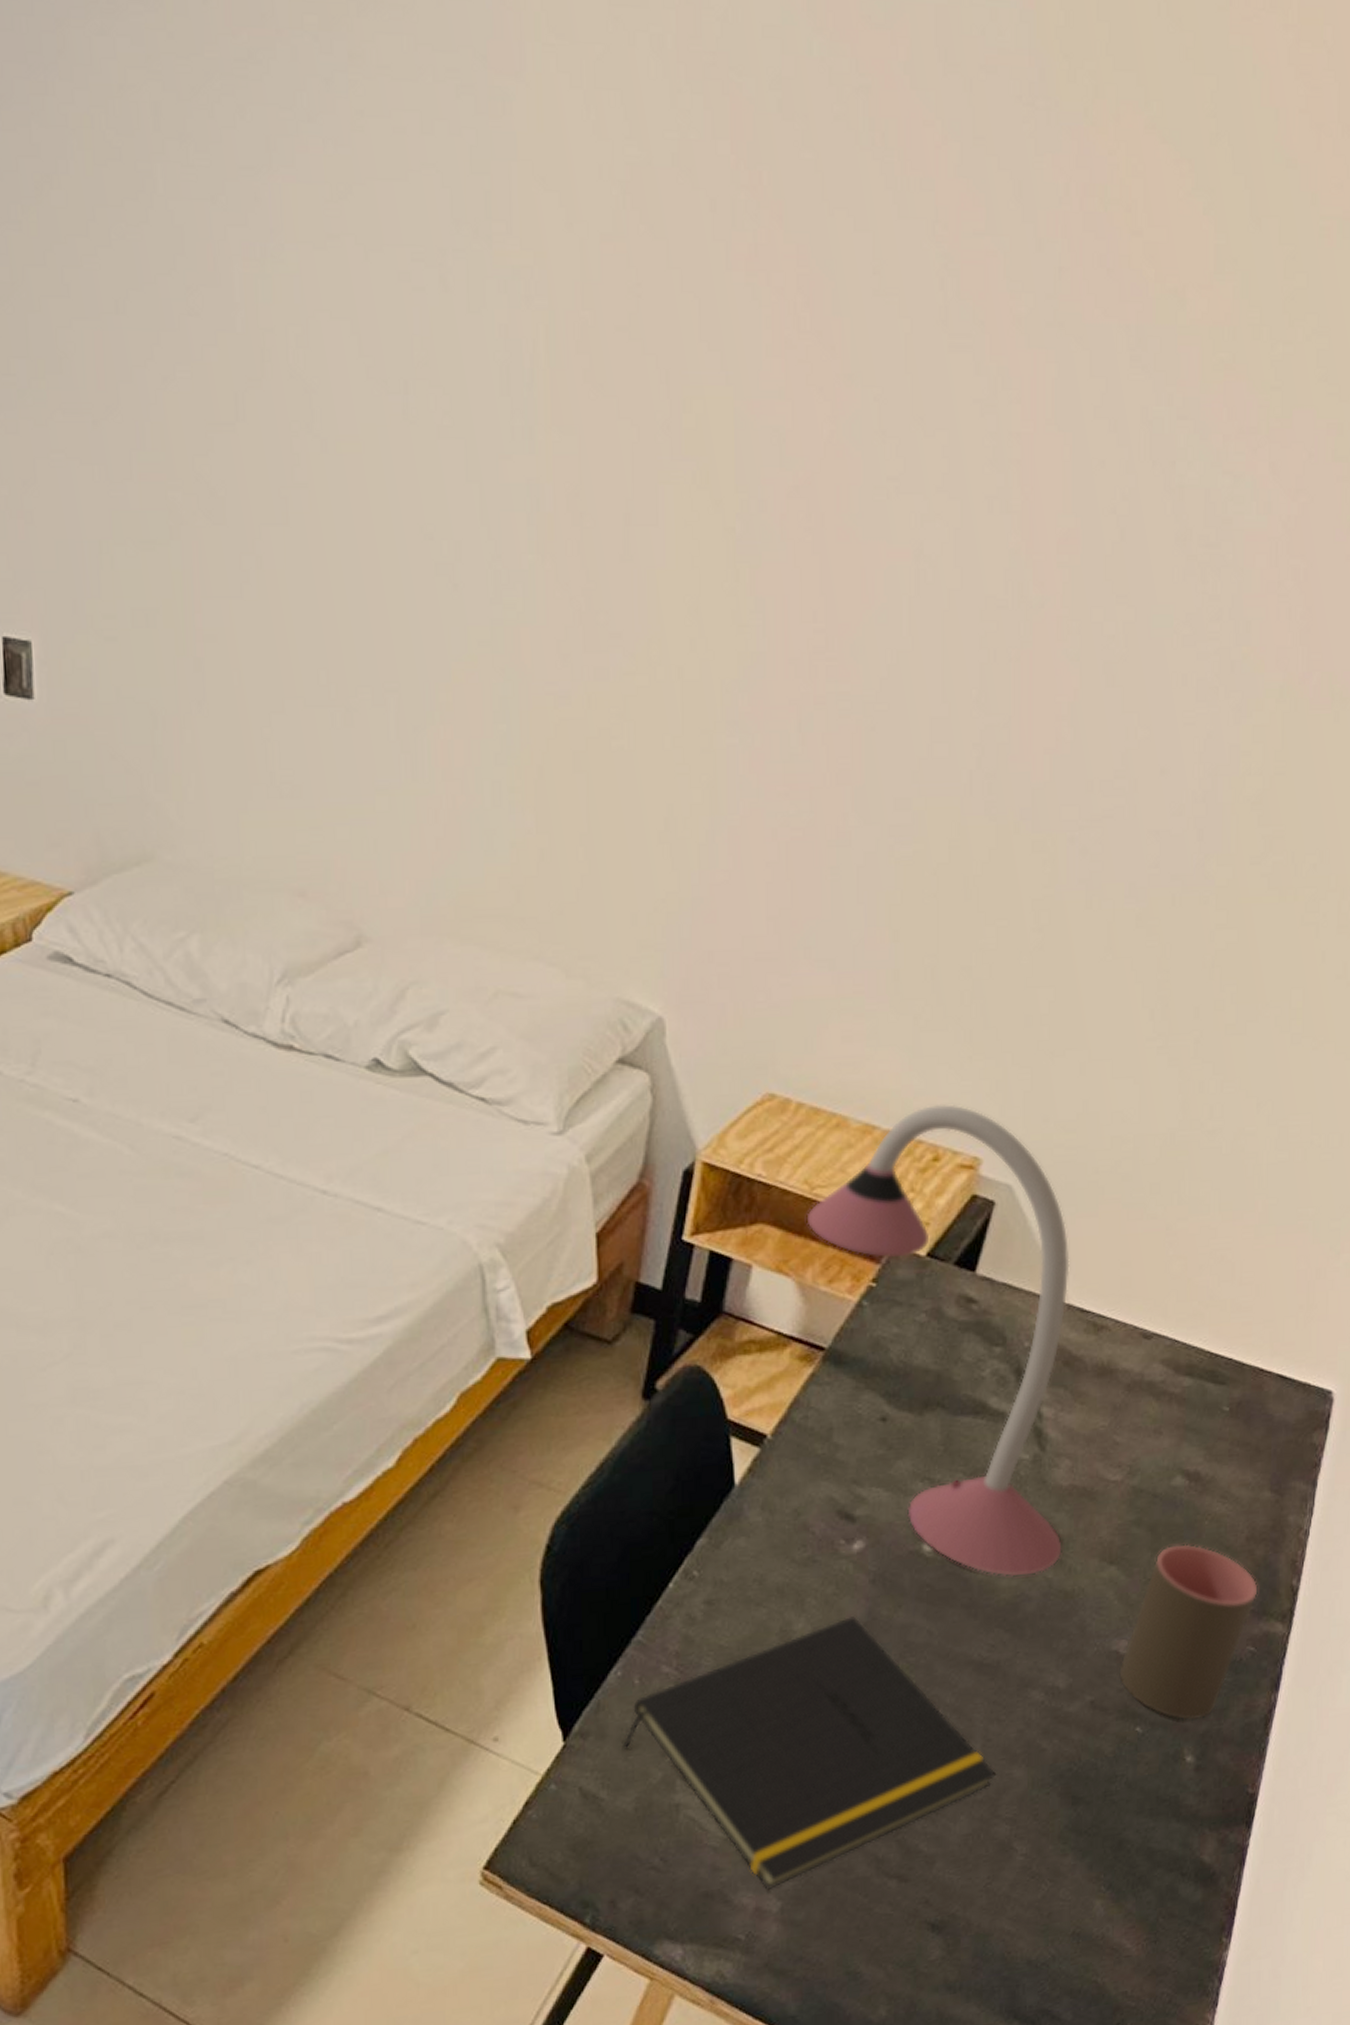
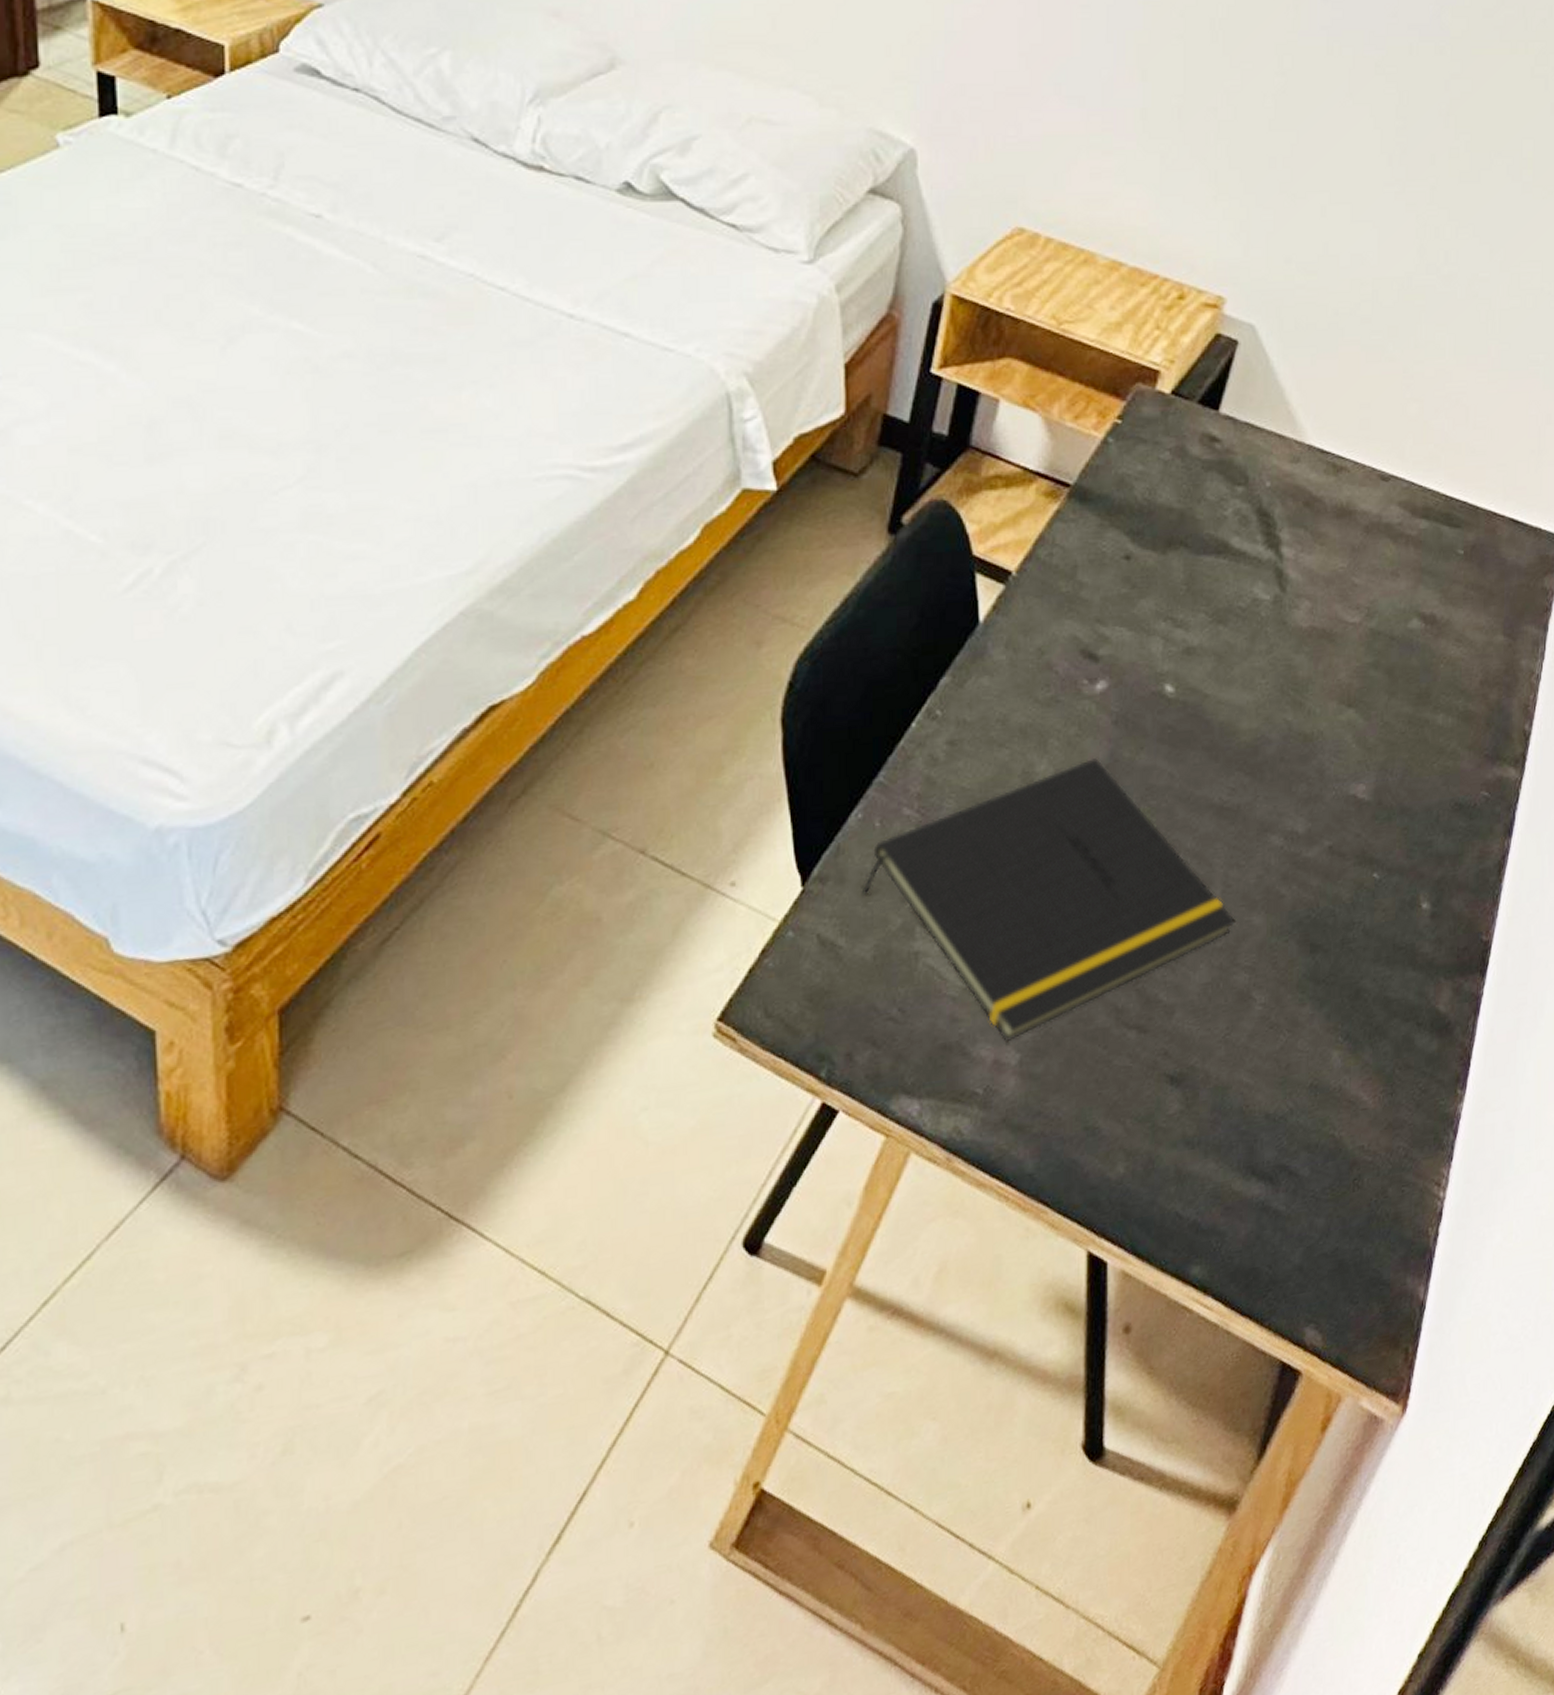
desk lamp: present [806,1104,1070,1576] -> none [1054,243,1310,719]
cup: present [1119,1544,1258,1720] -> none [1357,687,1492,866]

